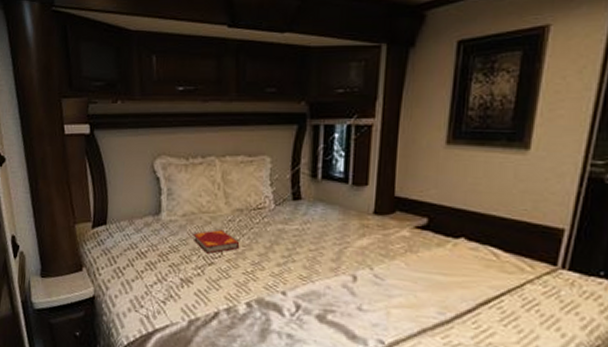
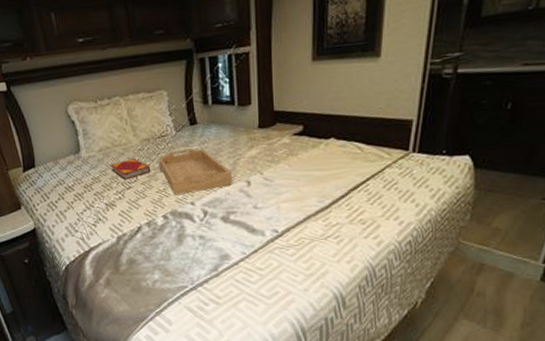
serving tray: none [249,226,336,282] -> present [158,148,233,196]

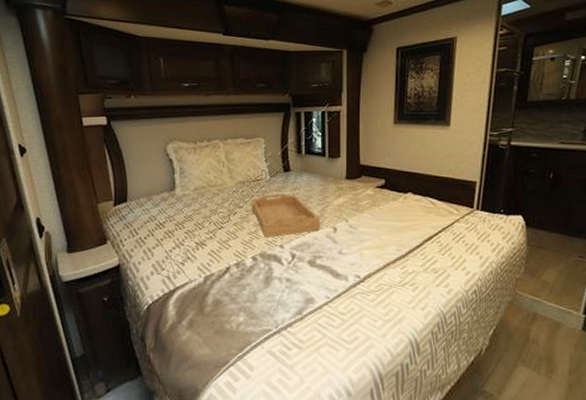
hardback book: present [110,158,151,180] -> none [204,200,244,220]

